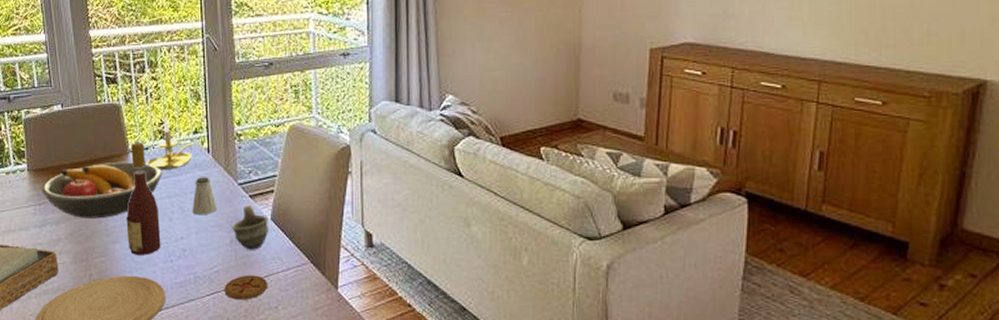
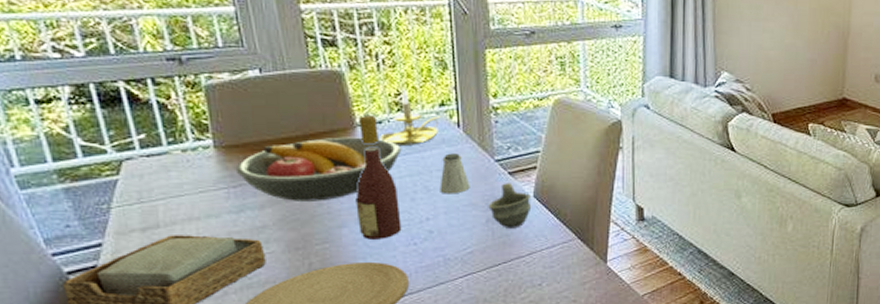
coaster: present [224,275,268,301] -> none [480,254,531,280]

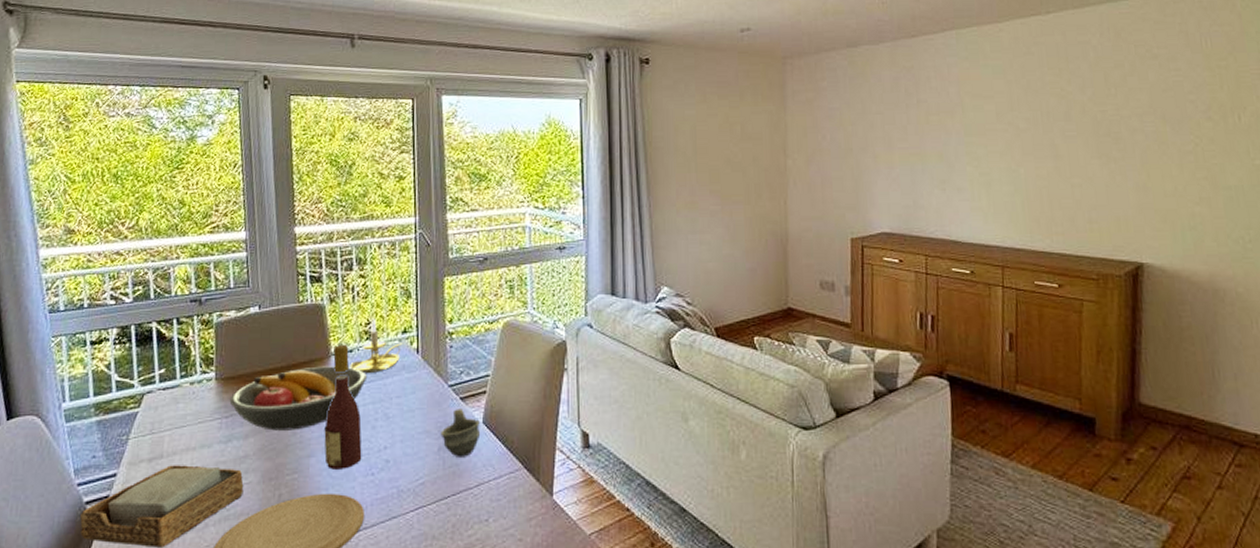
saltshaker: present [439,153,470,194] -> none [398,379,425,422]

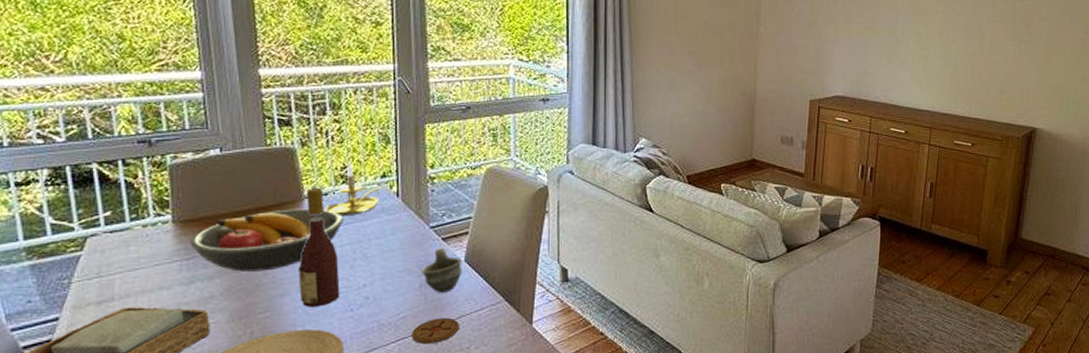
coaster: none [430,485,478,515] -> present [411,317,460,345]

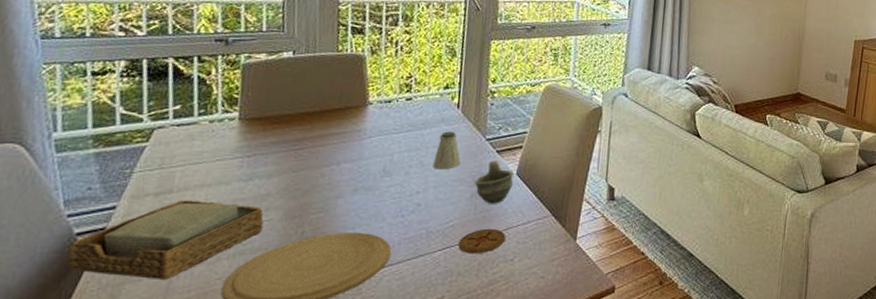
fruit bowl: present [190,209,343,272] -> none [253,113,404,172]
wine bottle: present [298,187,340,307] -> none [353,94,395,211]
candle holder: present [325,163,384,217] -> none [387,73,446,124]
saltshaker: none [377,221,406,261] -> present [432,131,461,170]

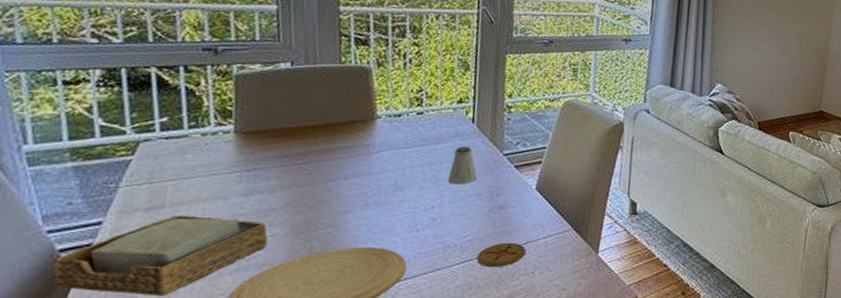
cup: present [474,160,514,204] -> none [492,175,533,219]

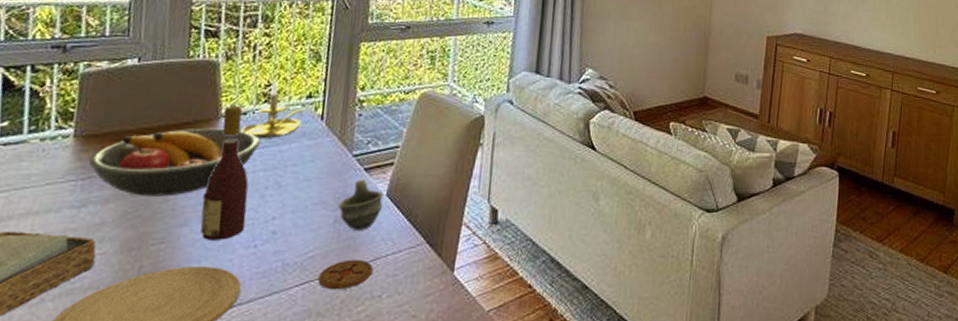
fruit bowl: none [251,127,416,187] -> present [88,128,260,197]
wine bottle: none [364,108,407,225] -> present [200,105,249,240]
candle holder: none [397,86,459,139] -> present [241,80,308,139]
saltshaker: present [447,146,478,185] -> none [291,147,324,191]
cup: none [492,175,533,219] -> present [338,180,384,230]

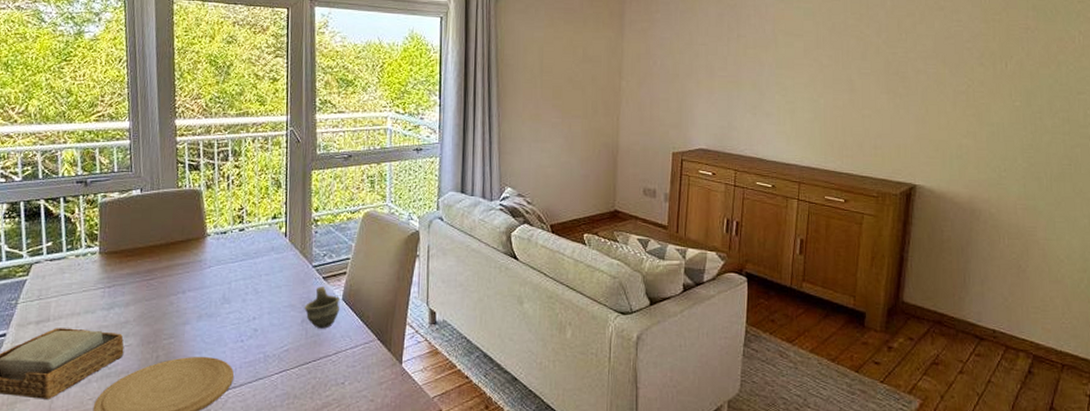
fruit bowl: present [88,128,260,197] -> none [112,245,239,301]
wine bottle: present [200,105,249,240] -> none [198,226,233,336]
candle holder: present [241,80,308,139] -> none [223,205,274,254]
coaster: present [318,259,374,290] -> none [293,352,336,378]

